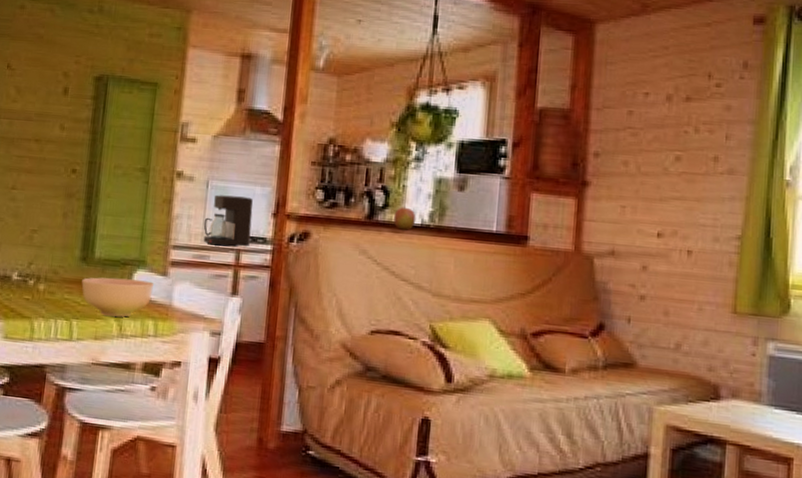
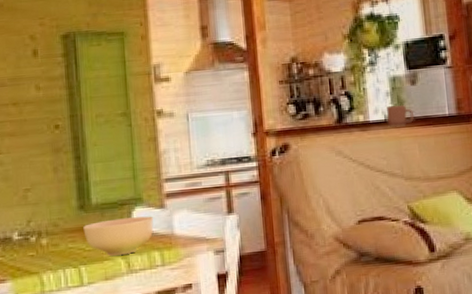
coffee maker: present [203,195,253,247] -> none [190,122,236,172]
fruit: present [394,207,416,231] -> none [360,107,380,129]
mug: none [423,210,456,237] -> present [386,104,415,128]

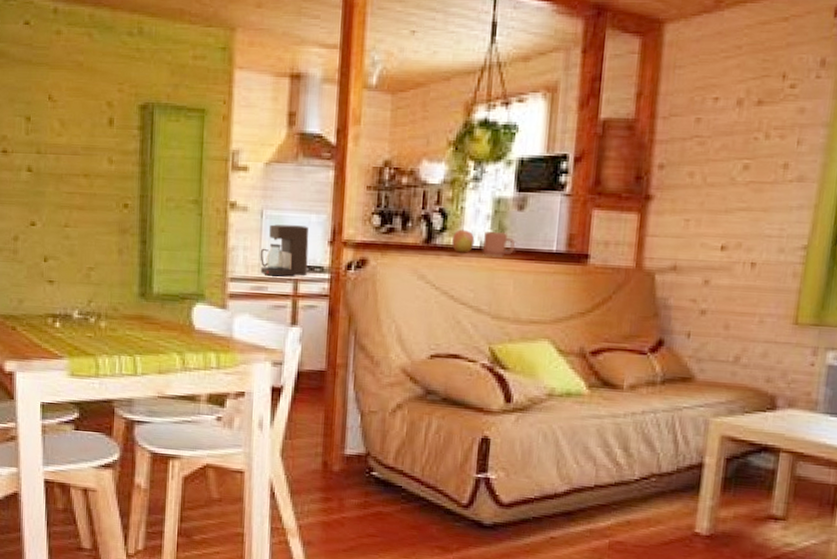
bowl: present [83,216,154,257] -> none [142,312,214,351]
coffee maker: none [190,122,236,172] -> present [260,224,309,277]
fruit: none [360,107,380,129] -> present [452,229,475,254]

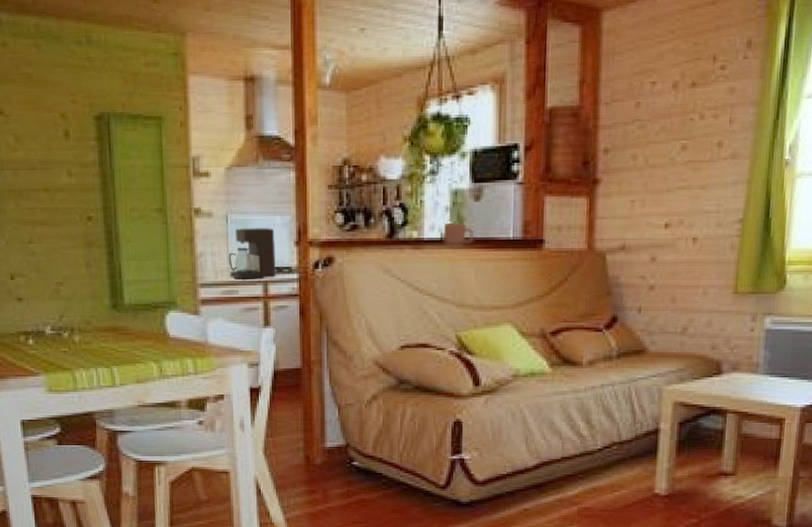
fruit: present [452,229,475,254] -> none [414,222,435,247]

